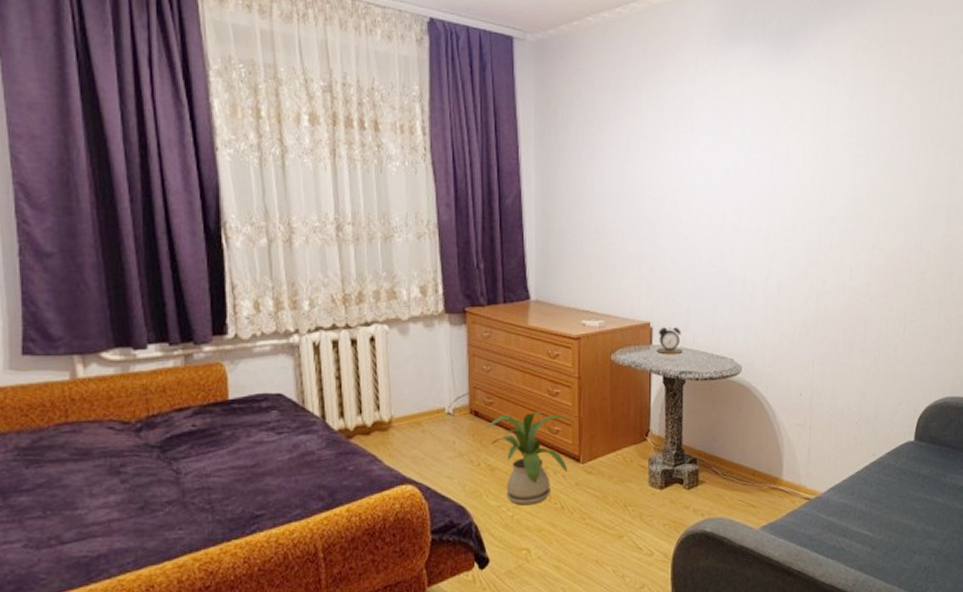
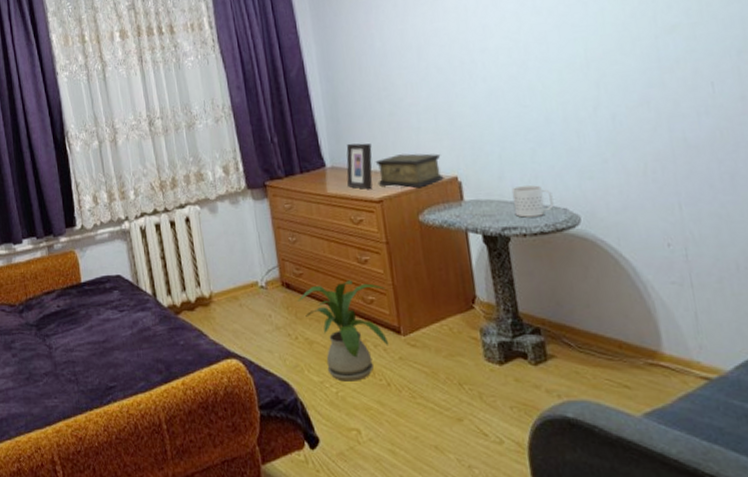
picture frame: none [549,279,577,325] -> present [346,143,373,189]
decorative box: none [578,296,639,328] -> present [375,153,444,188]
alarm clock: present [656,325,682,355] -> none [468,176,501,210]
mug: none [692,337,724,364] -> present [511,185,554,218]

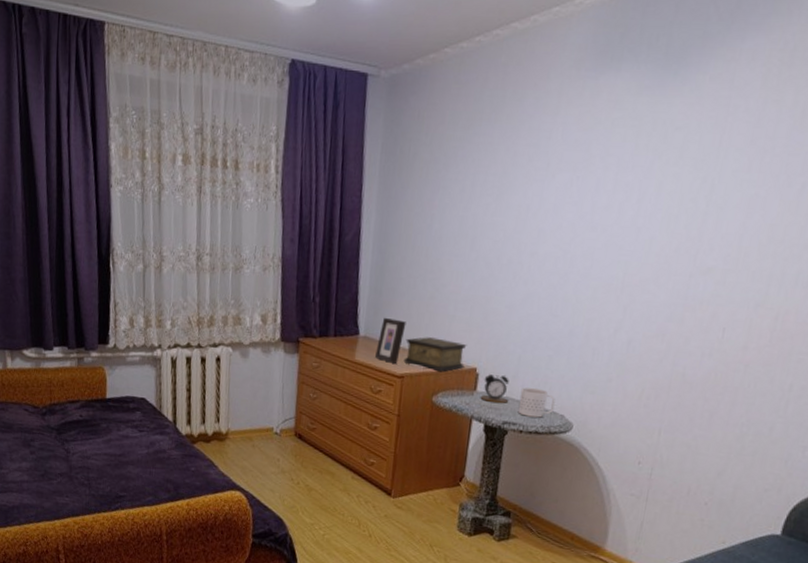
house plant: present [297,280,388,382] -> none [305,441,387,529]
alarm clock: none [468,176,501,210] -> present [480,372,509,404]

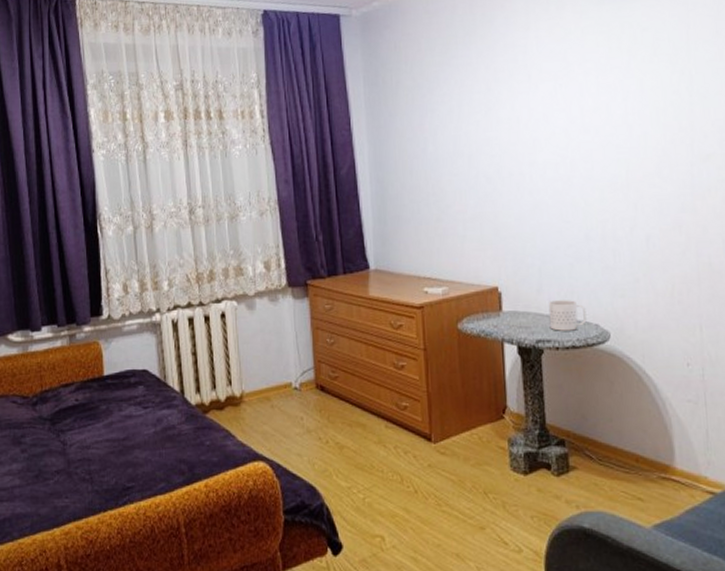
picture frame: present [375,317,406,364] -> none [390,246,417,294]
decorative box: present [403,337,467,371] -> none [419,261,485,295]
alarm clock: present [480,372,509,404] -> none [507,288,537,322]

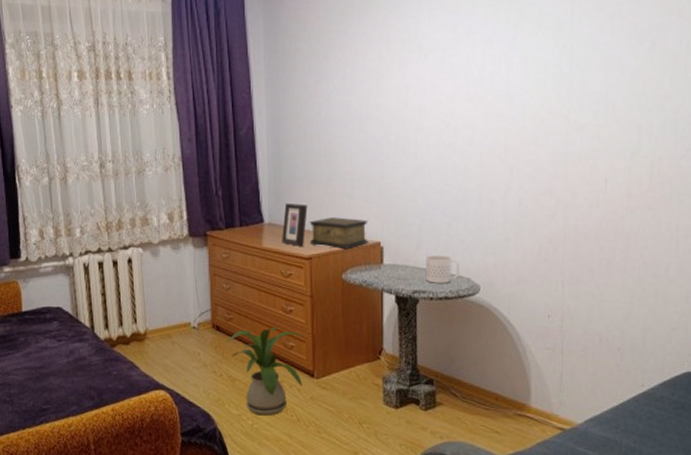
house plant: none [330,385,420,488] -> present [225,327,305,416]
picture frame: none [390,246,417,294] -> present [282,203,308,246]
decorative box: none [419,261,485,295] -> present [309,217,369,248]

